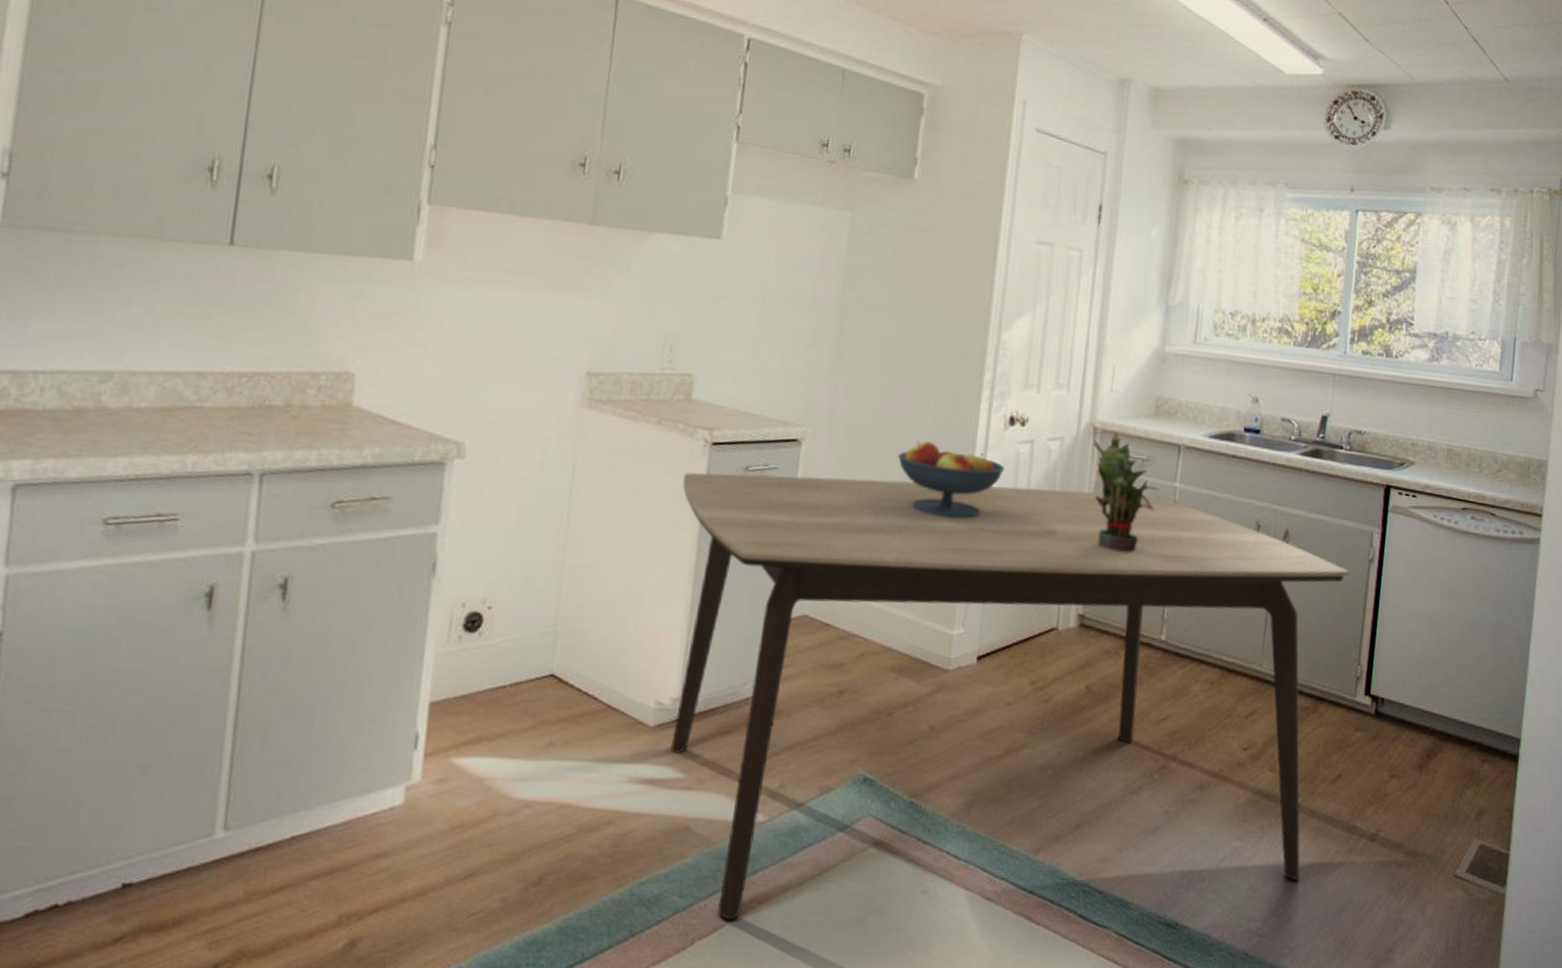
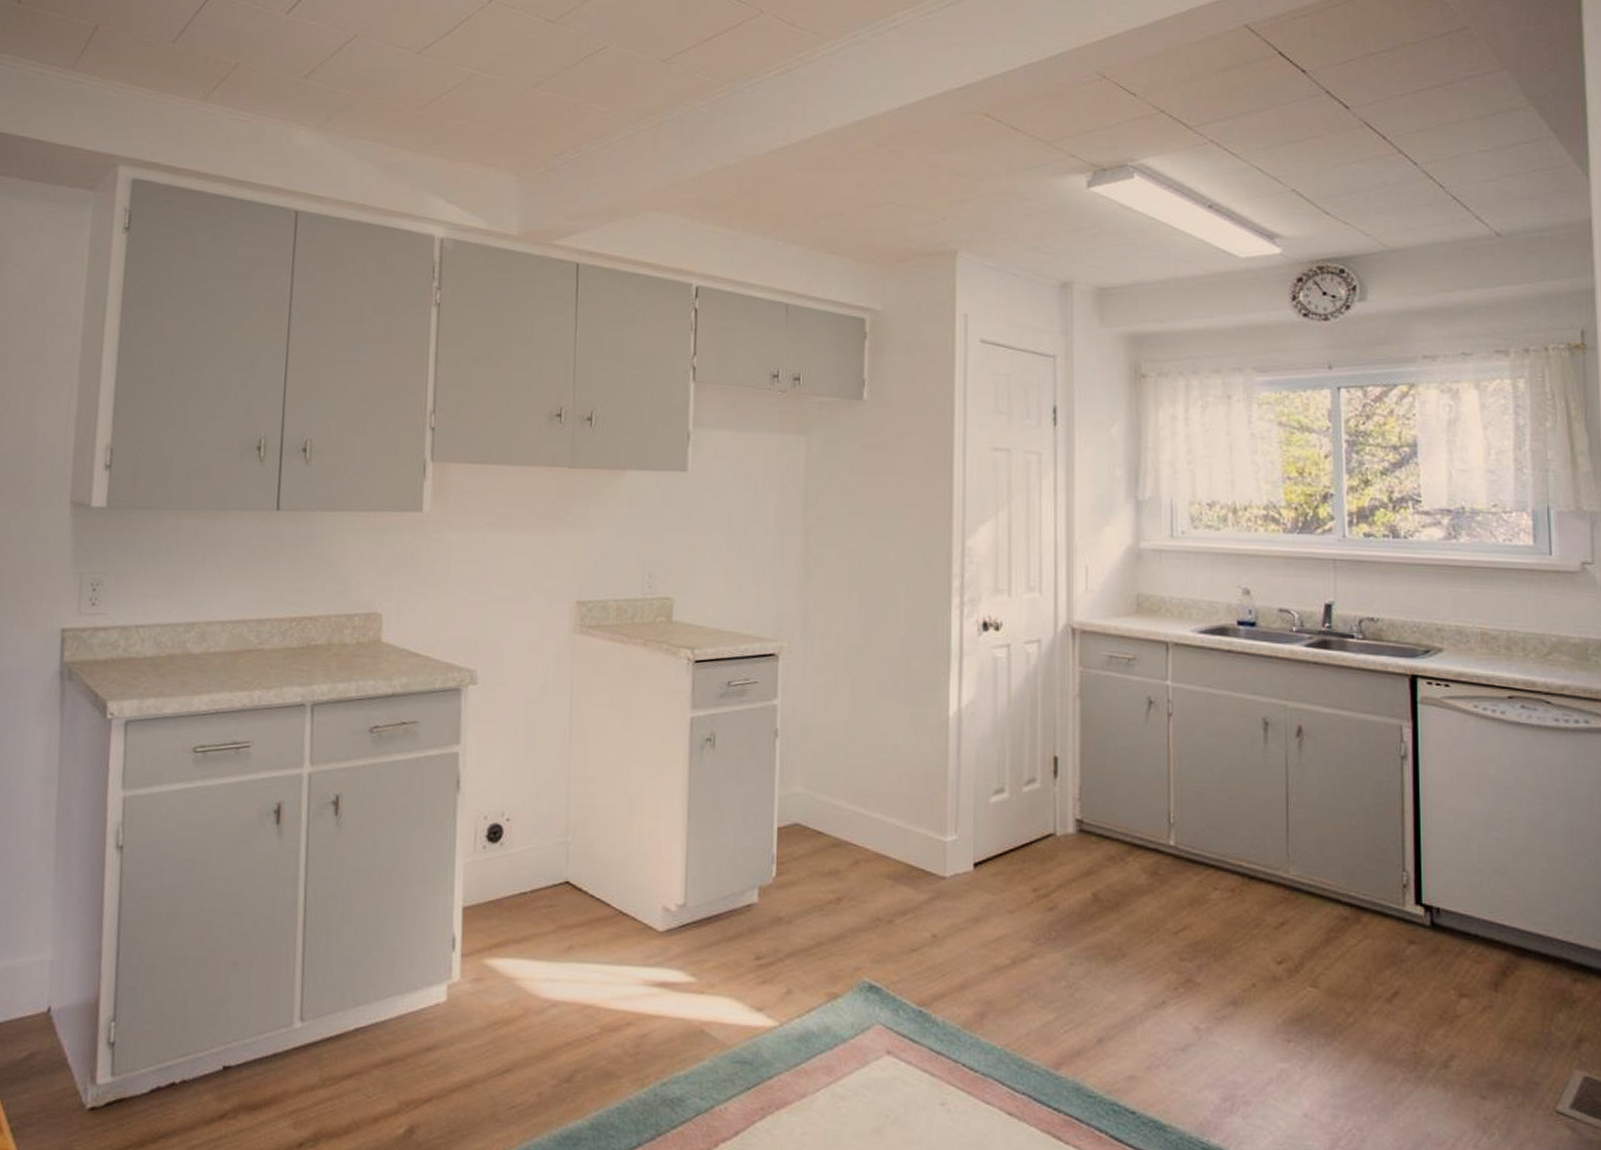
dining table: present [670,472,1350,921] -> none [670,688,1380,1125]
fruit bowl: present [898,441,1005,519] -> none [874,650,983,725]
potted plant: present [1093,432,1159,553] -> none [1073,633,1150,755]

